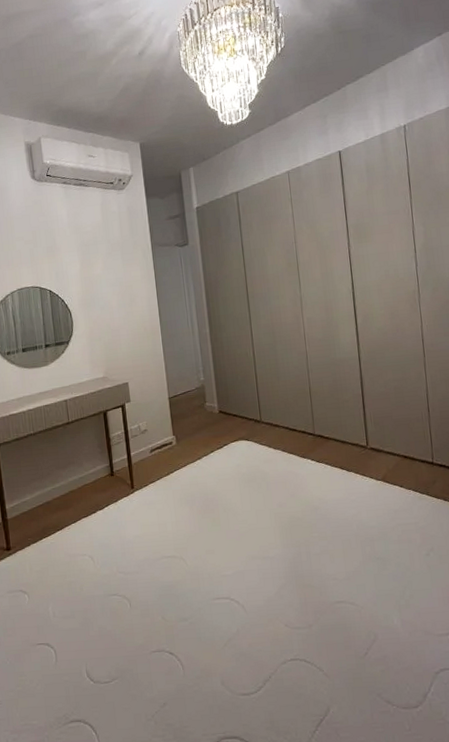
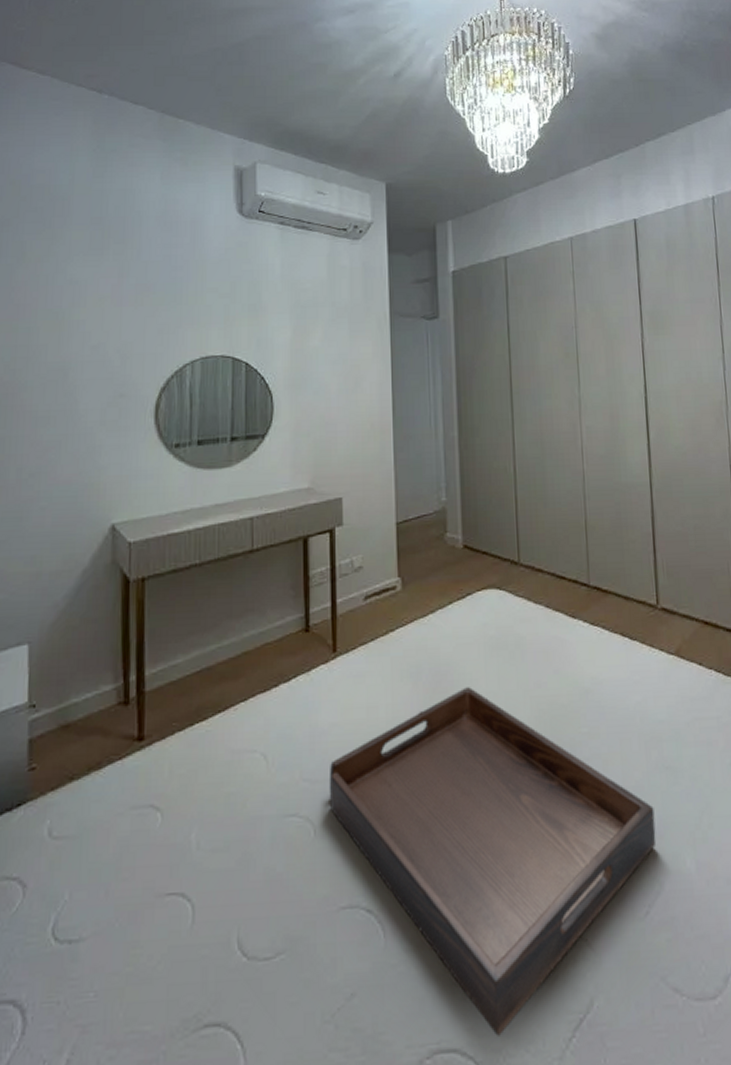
serving tray: none [136,508,371,729] -> present [328,687,657,1036]

